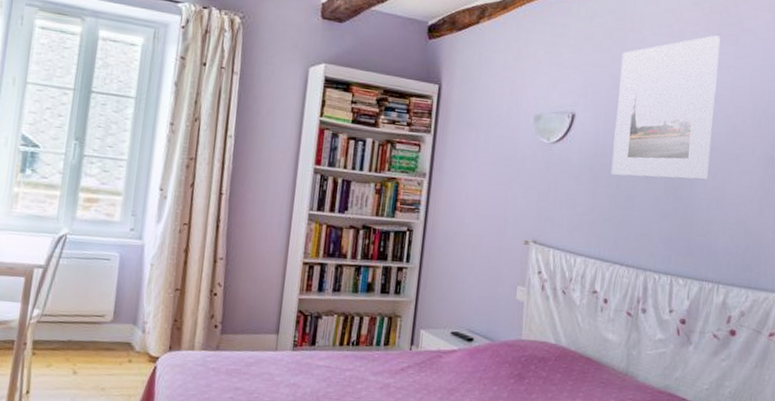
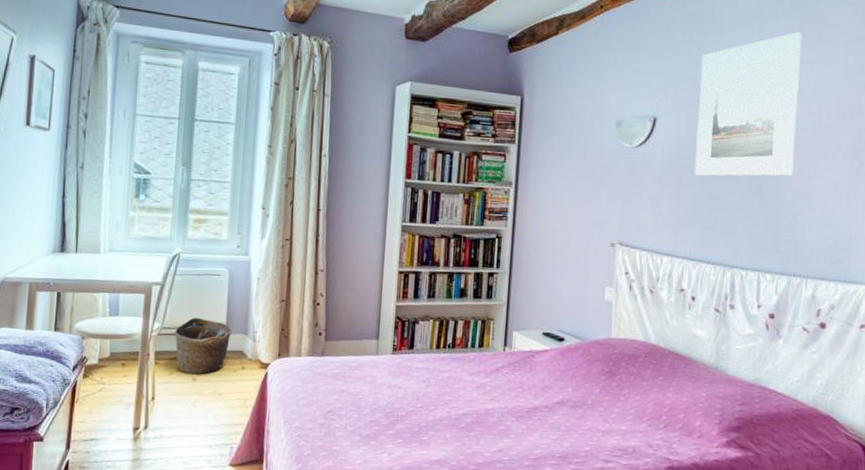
basket: none [56,304,120,368] -> present [175,317,232,375]

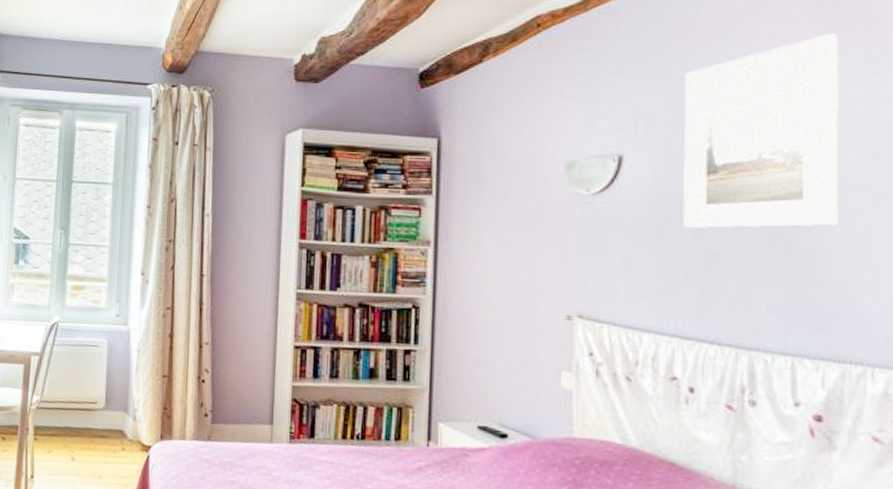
basket: present [175,317,232,375] -> none [53,391,111,454]

